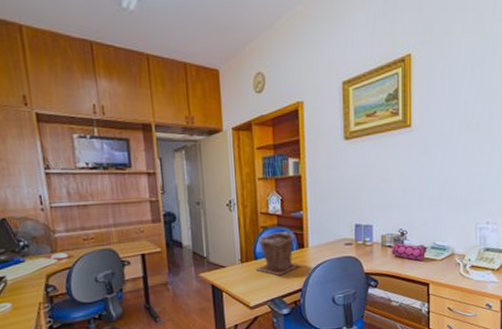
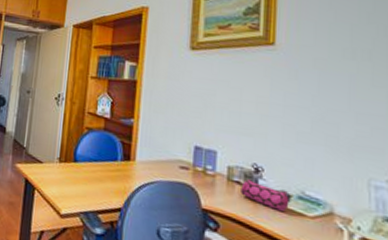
plant pot: present [256,232,300,276] -> none [73,136,123,187]

